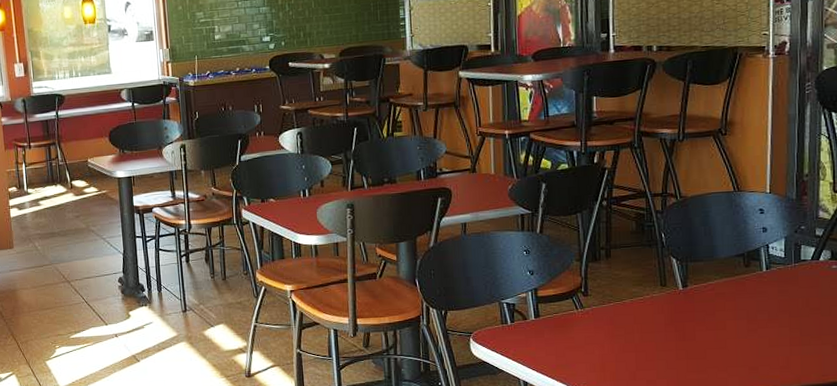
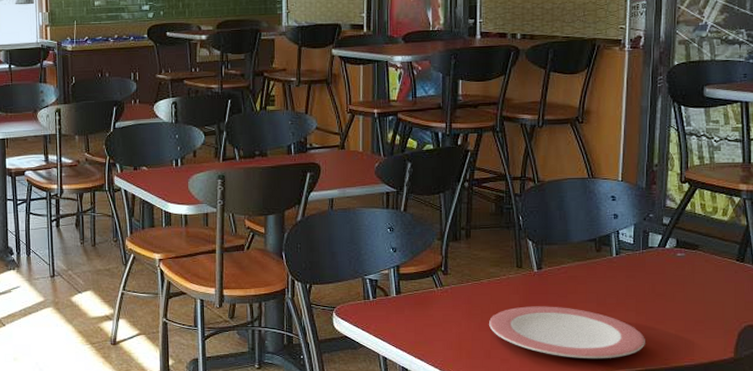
plate: none [633,324,801,378] -> present [489,306,645,359]

